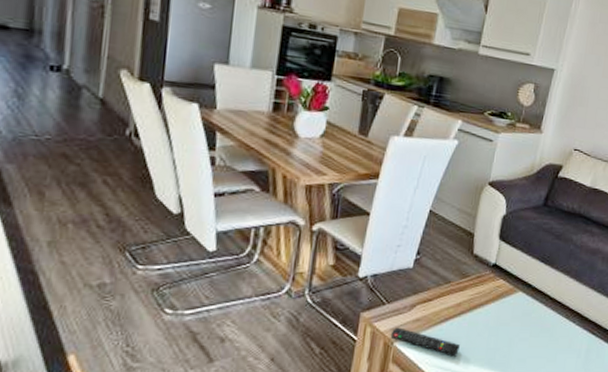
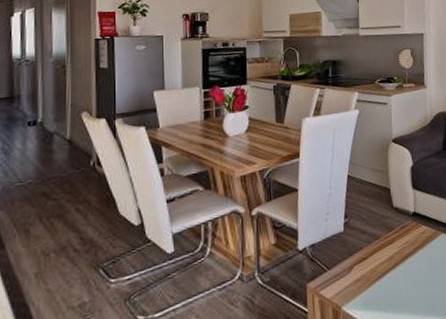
remote control: present [390,327,460,357] -> none [337,291,401,310]

